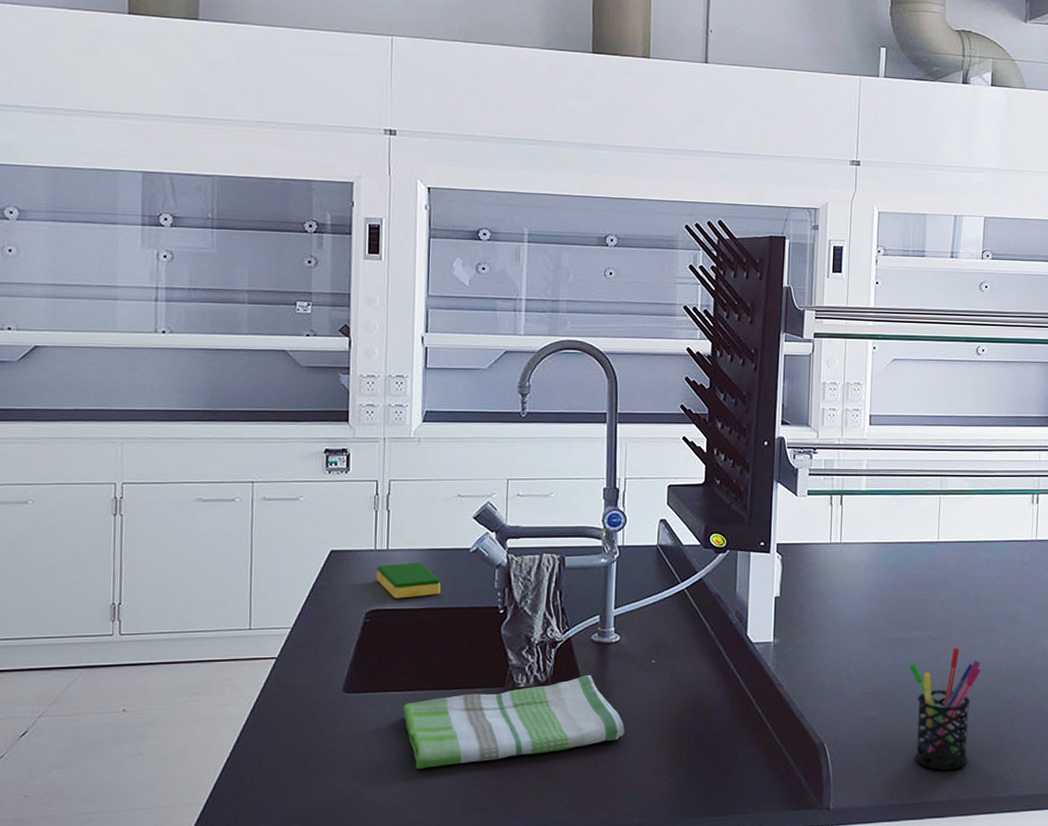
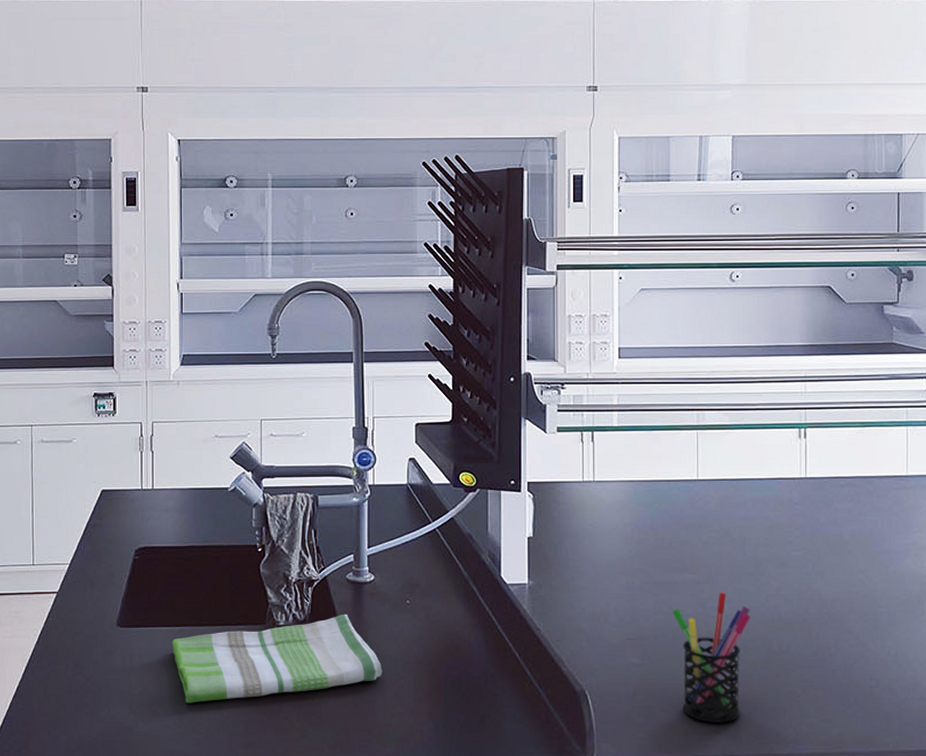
dish sponge: present [376,562,441,599] -> none [144,501,203,537]

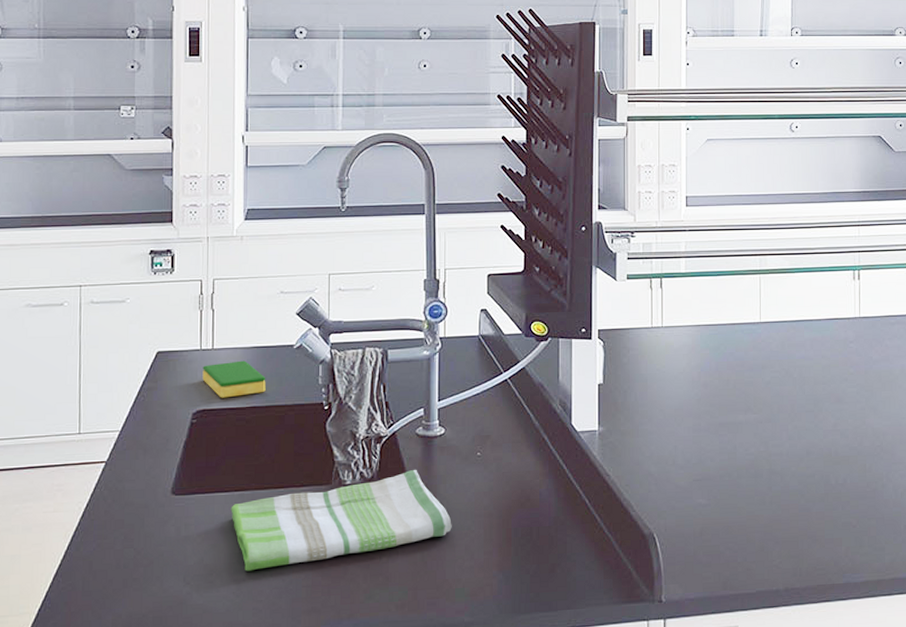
dish sponge: none [144,501,203,537] -> present [202,360,266,398]
pen holder: present [672,591,750,724] -> none [737,429,809,558]

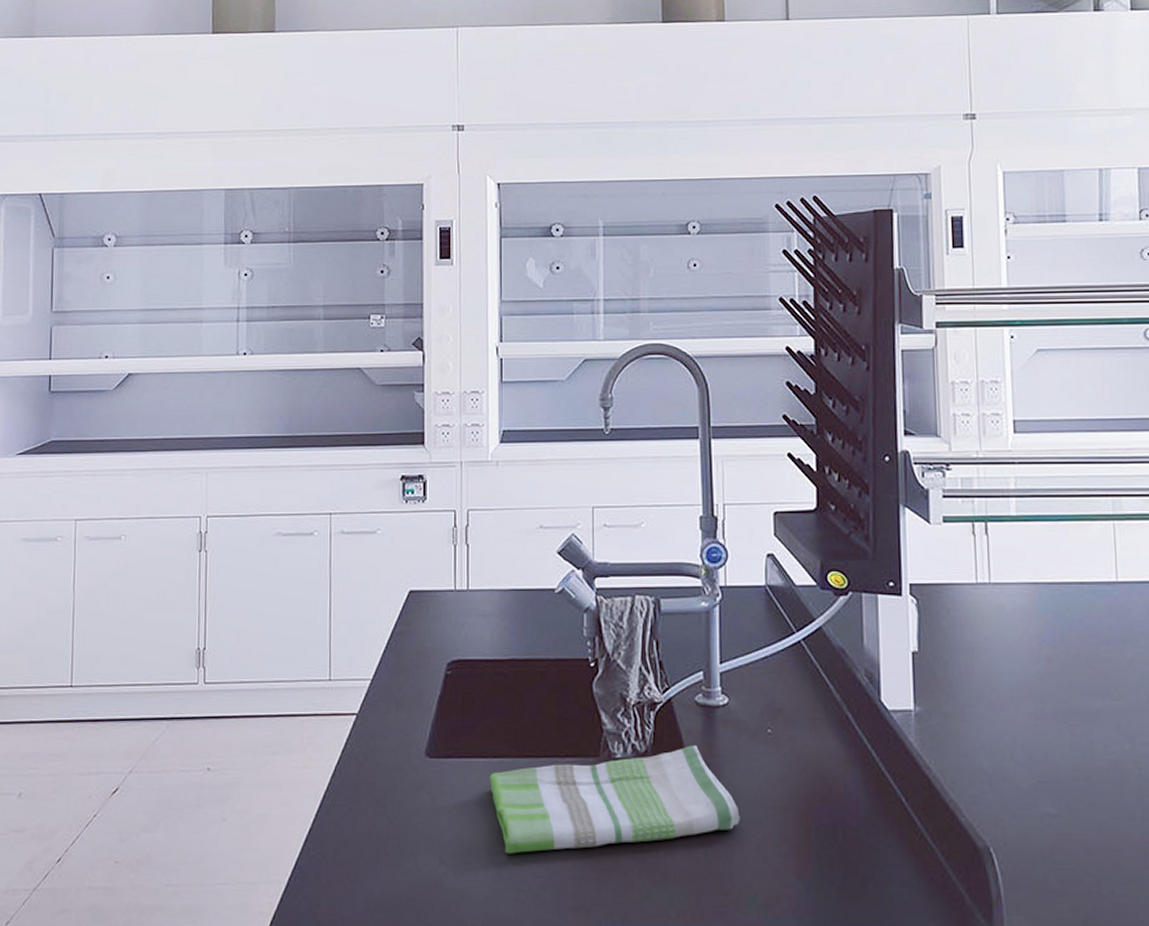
dish sponge: present [202,360,266,398] -> none [457,604,525,648]

